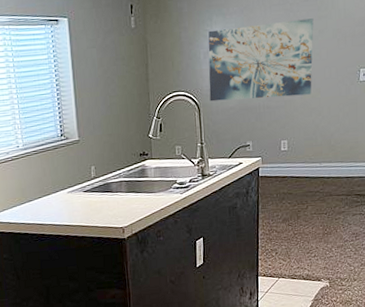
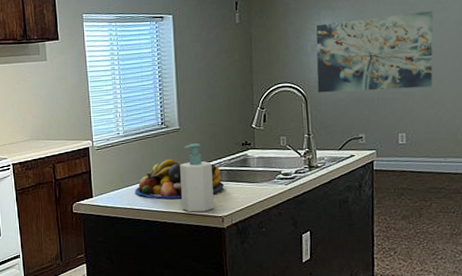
fruit bowl: none [37,171,124,213] -> present [135,158,225,199]
soap bottle: none [81,155,115,225] -> present [180,143,214,213]

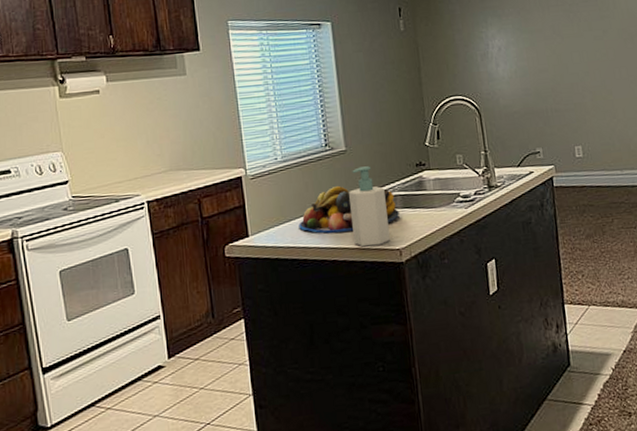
wall art: present [316,11,434,93] -> none [484,19,603,106]

